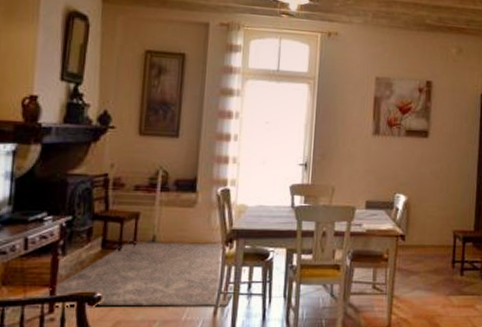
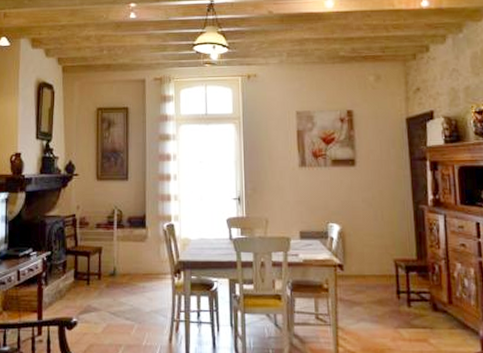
rug: present [40,241,246,307] -> none [31,273,195,334]

